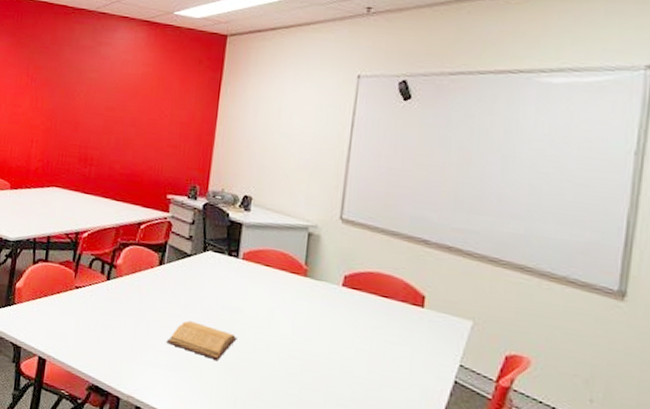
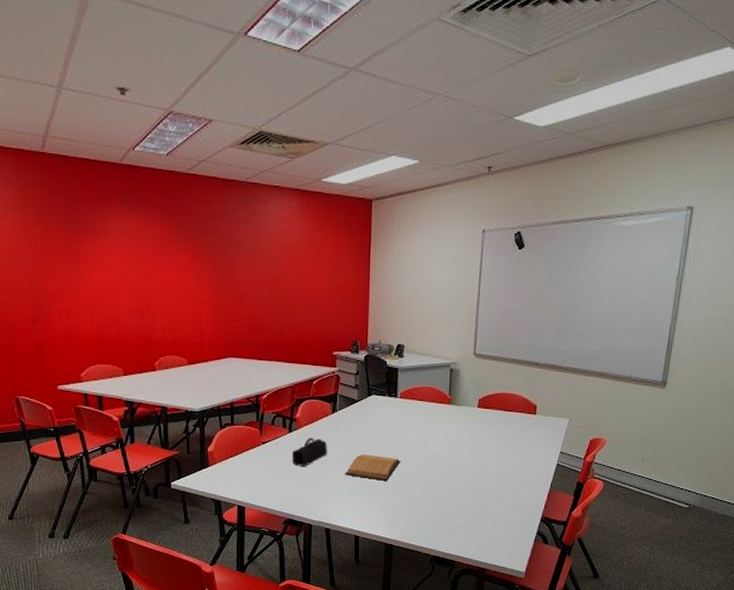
pencil case: none [106,290,149,324] -> present [291,437,327,466]

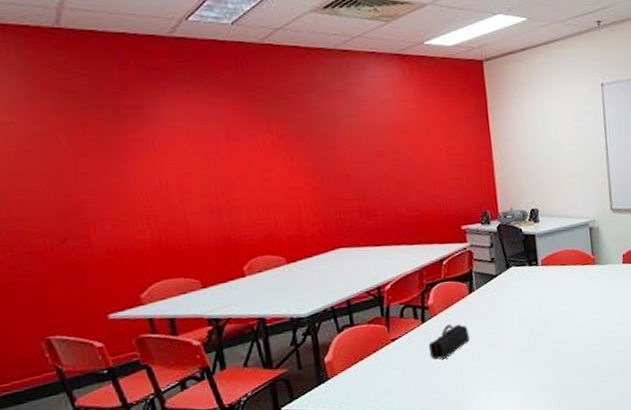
book: present [345,454,401,481] -> none [492,331,552,360]

